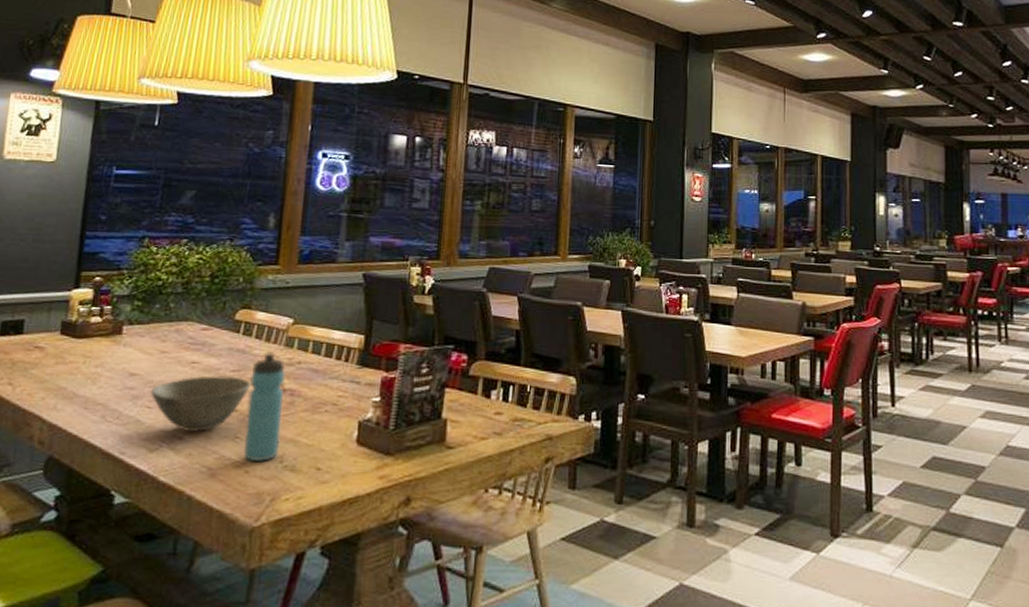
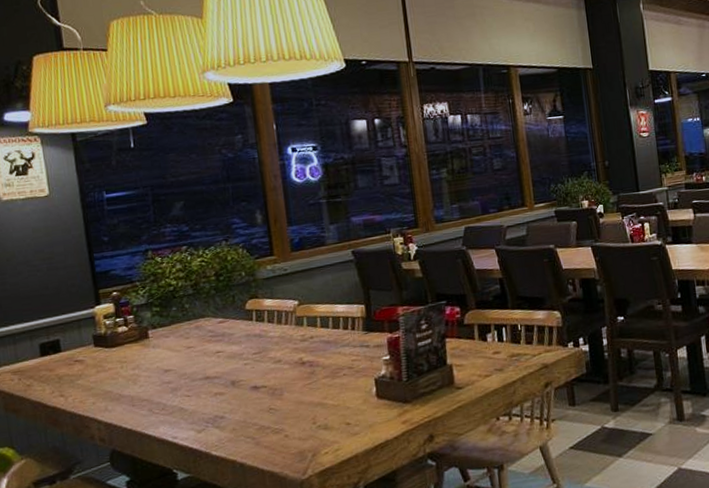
bowl: present [150,375,250,433] -> none [186,358,273,411]
water bottle: present [243,353,286,463] -> none [270,333,311,428]

